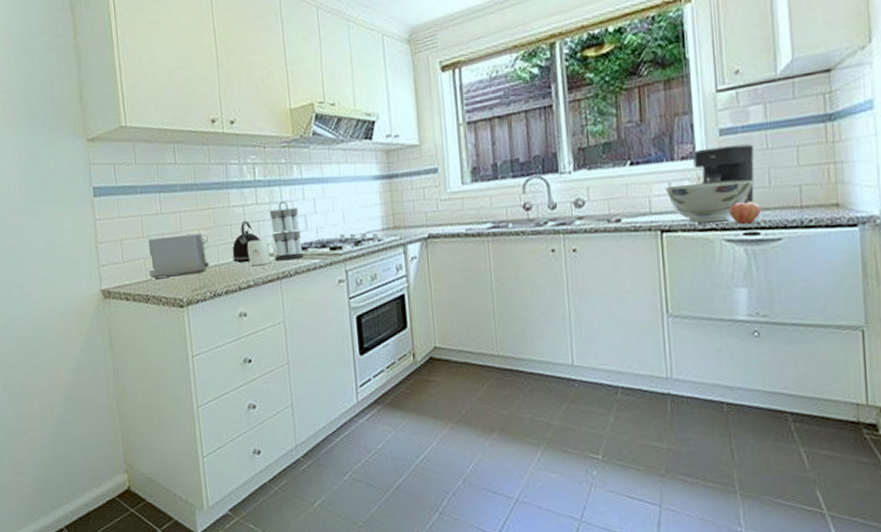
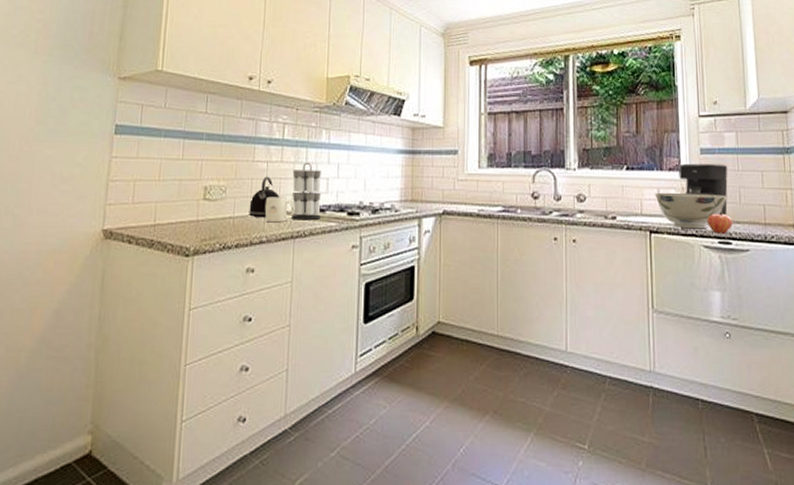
toaster: present [146,233,210,280] -> none [157,182,225,225]

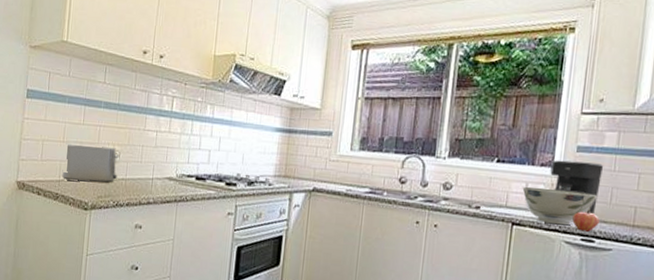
toaster: none [157,182,225,225] -> present [62,143,119,183]
kettle: present [249,176,280,217] -> none [139,144,167,181]
mug: present [264,196,296,223] -> none [152,163,180,187]
spice rack: present [291,162,322,221] -> none [176,134,204,187]

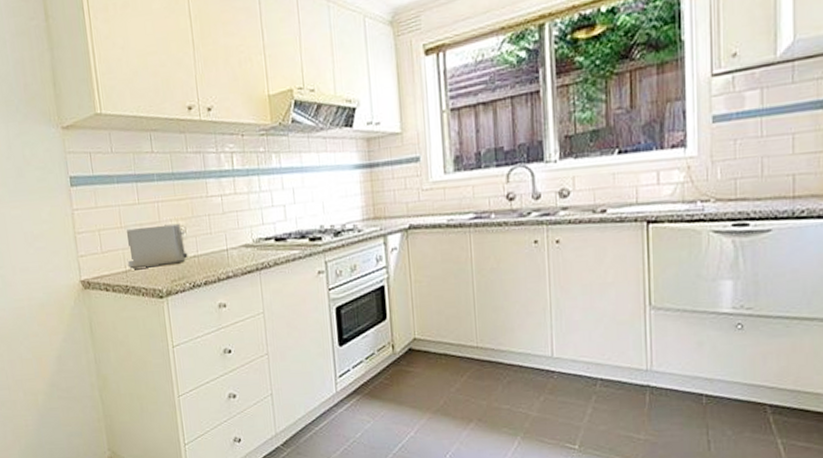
bowl: present [522,186,598,226] -> none [653,168,746,214]
coffee maker: present [550,160,603,214] -> none [684,131,747,193]
fruit: present [572,209,600,233] -> none [719,188,753,216]

